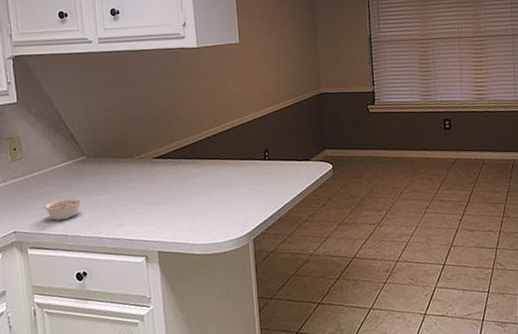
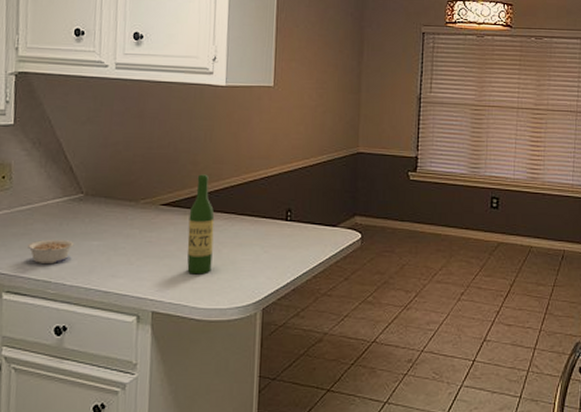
wine bottle: none [179,127,205,216] -> present [187,174,215,275]

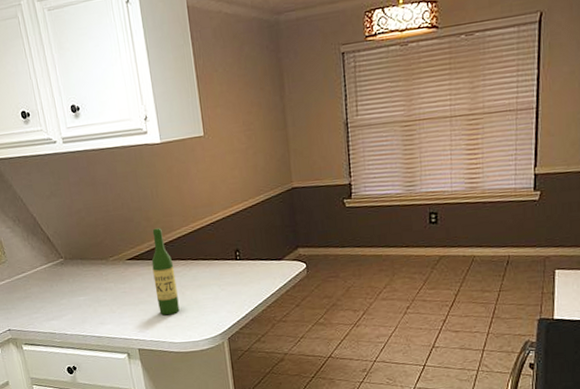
legume: present [26,239,75,263] -> none [30,298,66,320]

